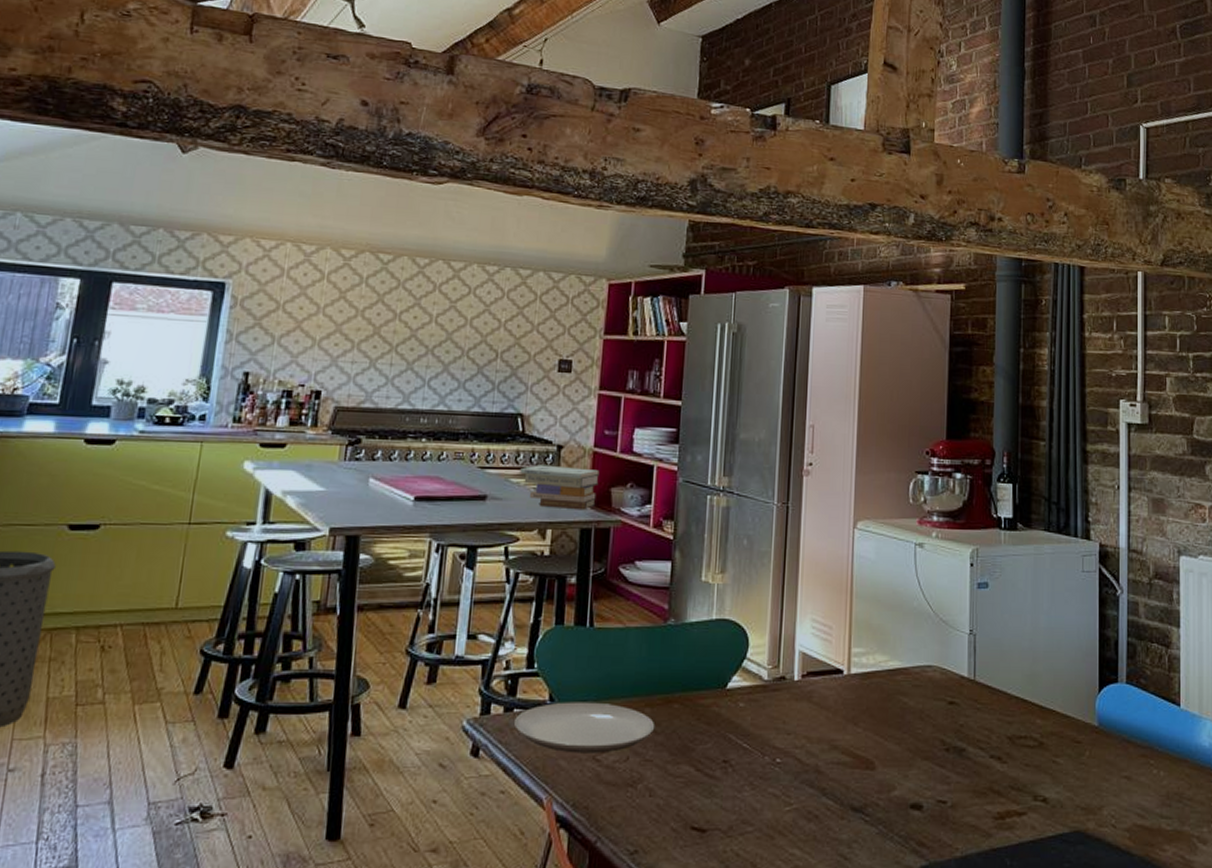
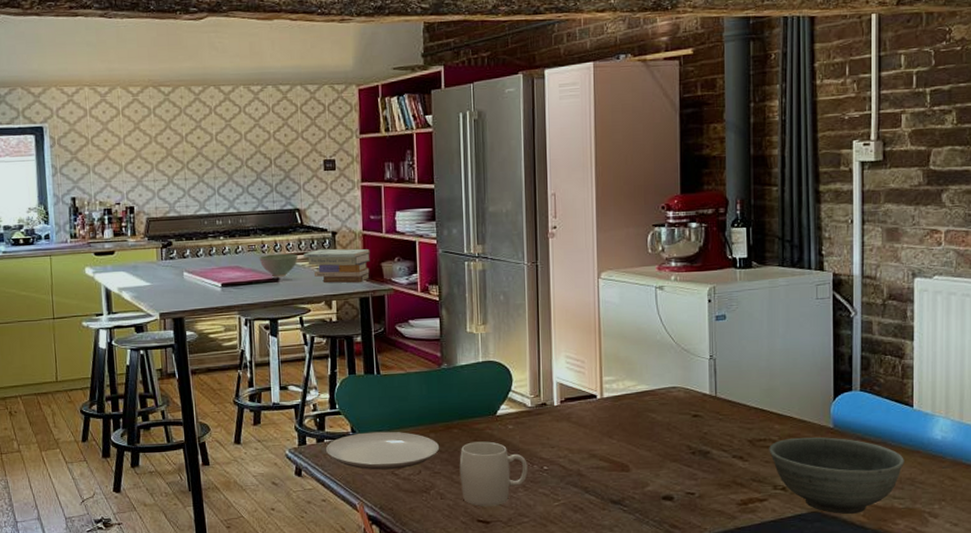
bowl: none [465,465,514,495] -> present [259,253,299,278]
mug: none [675,722,758,808] -> present [459,441,528,506]
bowl: none [1030,736,1172,837] -> present [769,436,904,515]

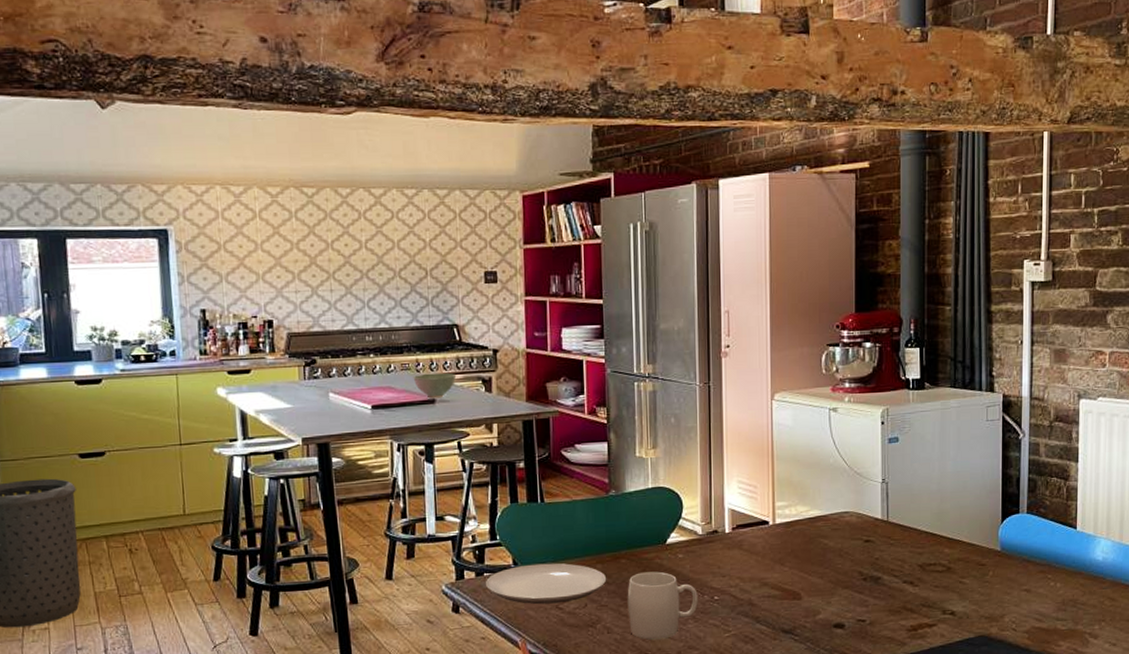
books: present [304,248,370,283] -> none [462,368,534,405]
bowl: present [769,436,904,515] -> none [939,560,1067,638]

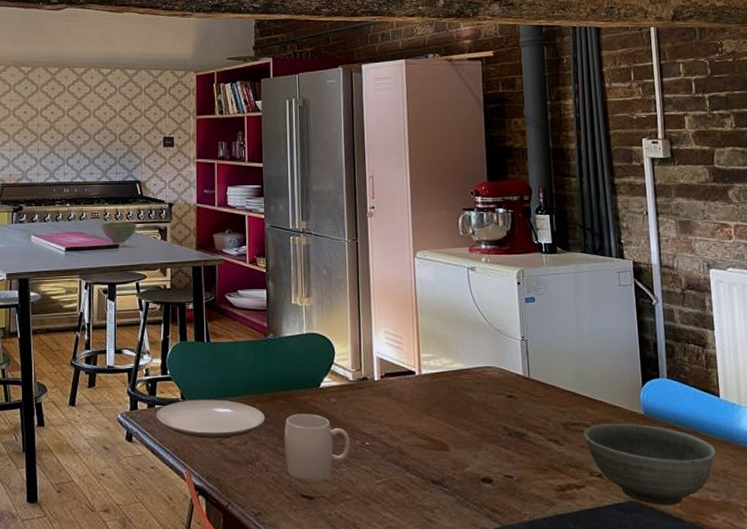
bowl: none [939,560,1067,638] -> present [583,423,716,506]

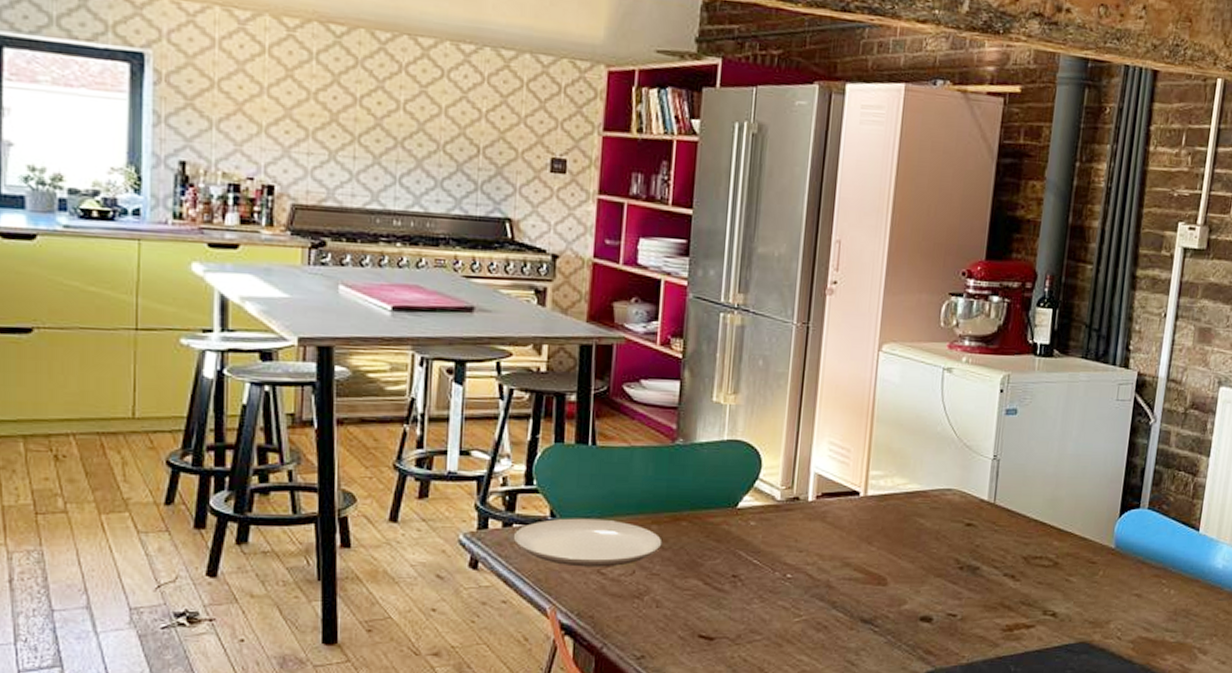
bowl: present [101,222,137,244] -> none [448,274,504,307]
mug: present [284,414,350,481] -> none [682,539,768,619]
bowl: present [583,423,716,506] -> none [1043,557,1183,647]

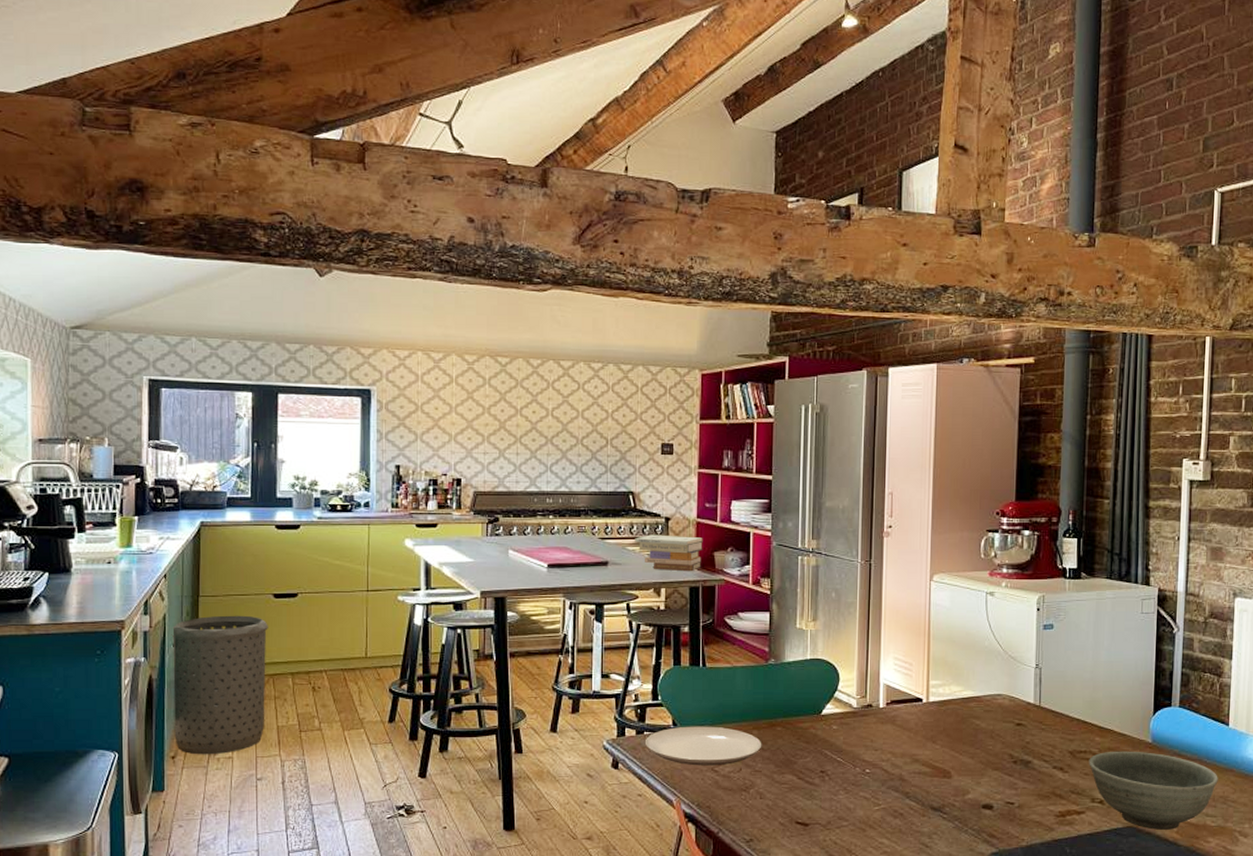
books: none [510,275,600,326] -> present [635,534,703,572]
bowl: none [1043,557,1183,647] -> present [1089,751,1218,831]

